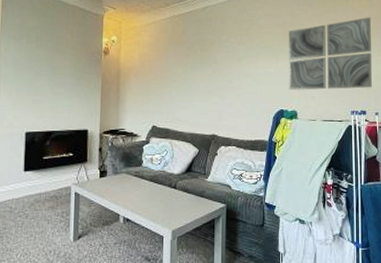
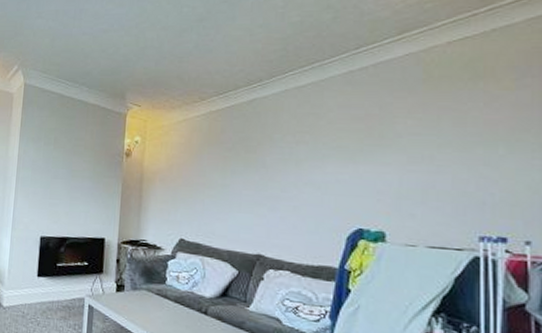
wall art: present [289,17,372,90] -> none [373,103,519,206]

